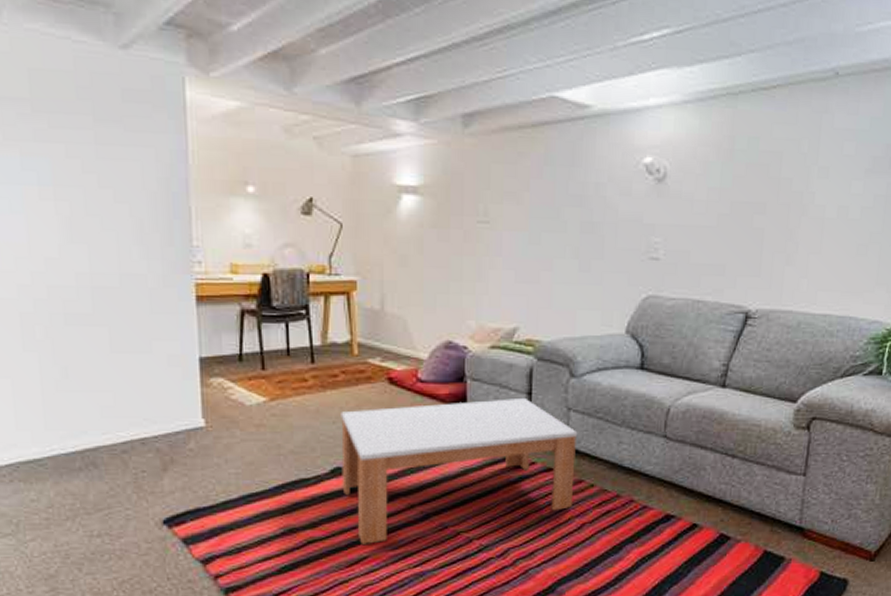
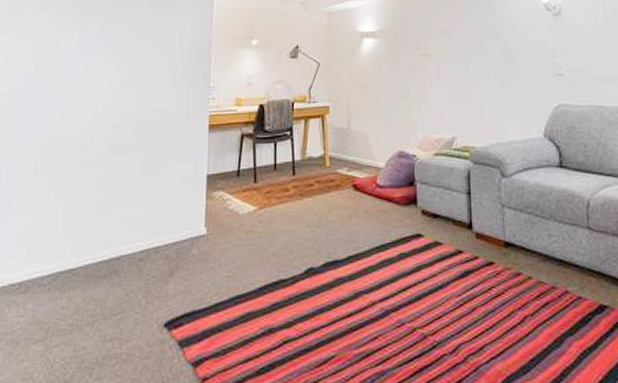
coffee table: present [341,397,578,544] -> none [314,197,514,343]

